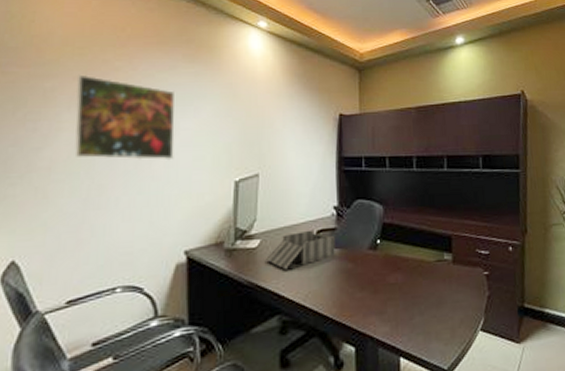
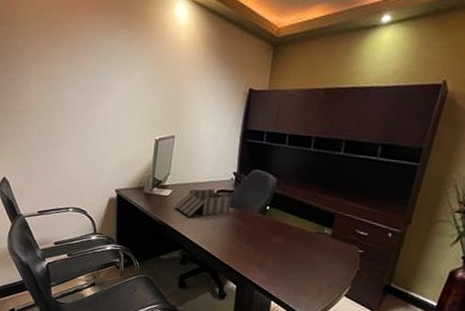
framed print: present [74,74,175,161] -> none [39,34,112,116]

